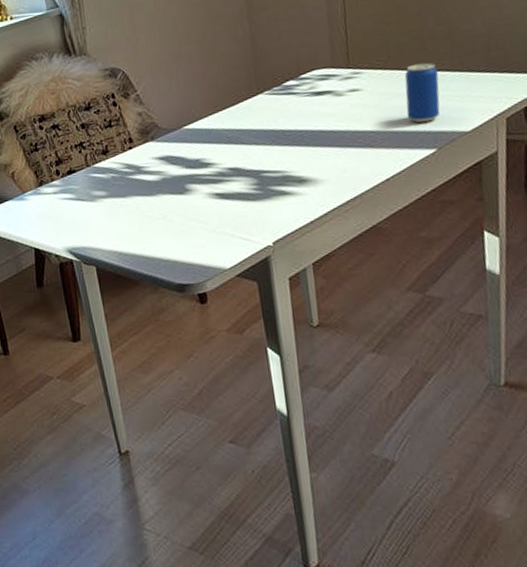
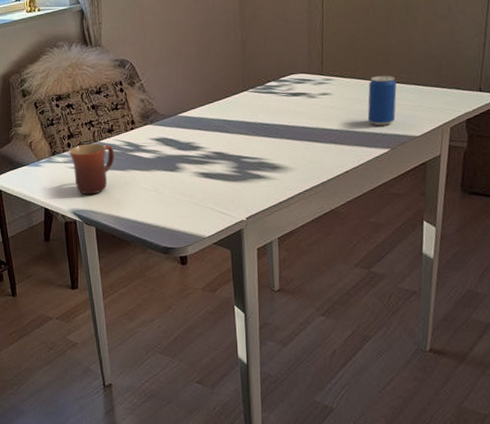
mug: none [58,167,112,229] -> present [69,143,114,195]

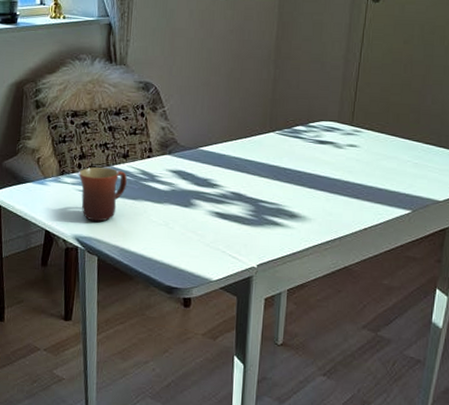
beverage can: present [367,75,397,126] -> none [392,133,425,186]

